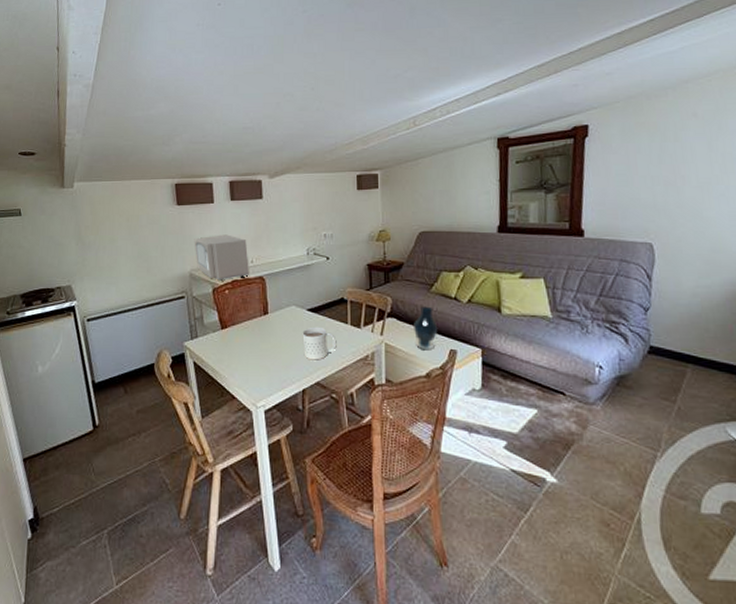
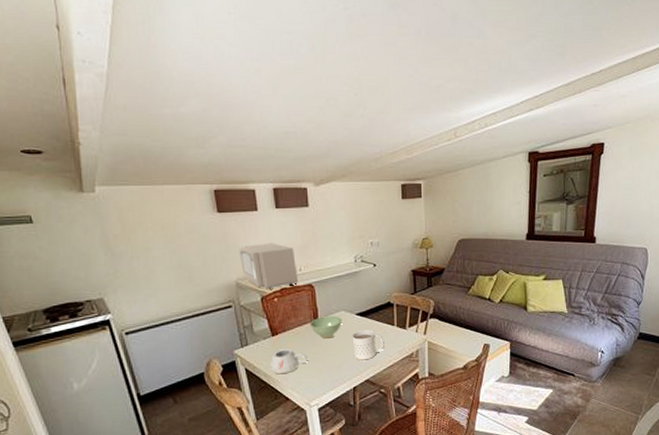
cup: none [218,342,256,370] -> present [270,348,308,375]
bowl: none [259,311,293,334] -> present [309,316,342,339]
vase: present [414,306,438,351] -> none [453,307,474,346]

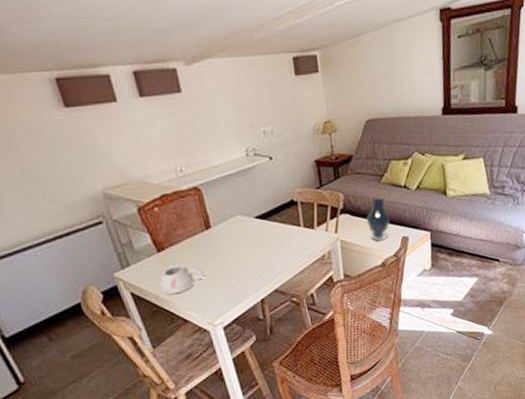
microwave: present [238,243,298,289] -> none [99,140,180,198]
bowl: present [309,316,342,339] -> none [201,221,240,249]
mug: present [352,329,383,360] -> none [253,233,291,269]
vase: none [453,307,474,346] -> present [367,198,391,242]

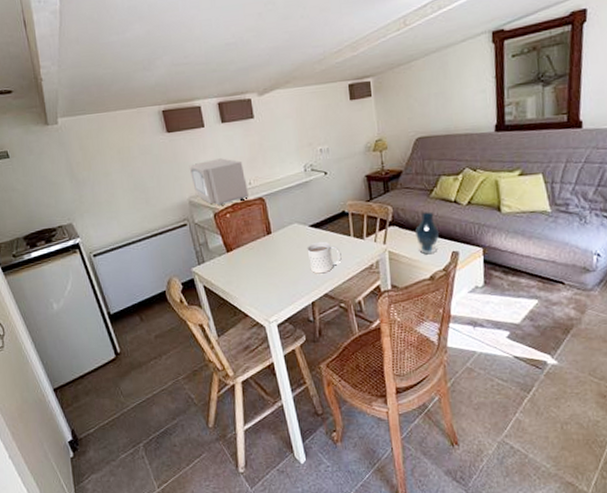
microwave: none [99,140,180,198] -> present [189,158,248,205]
cup: present [159,263,204,296] -> none [227,263,264,291]
mug: none [253,233,291,269] -> present [307,241,341,274]

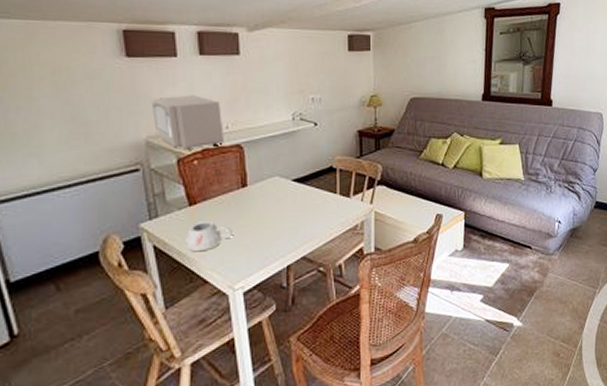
cup: none [227,263,264,291] -> present [185,220,232,252]
mug: present [307,241,341,274] -> none [287,198,323,234]
vase: present [415,212,440,255] -> none [403,173,426,217]

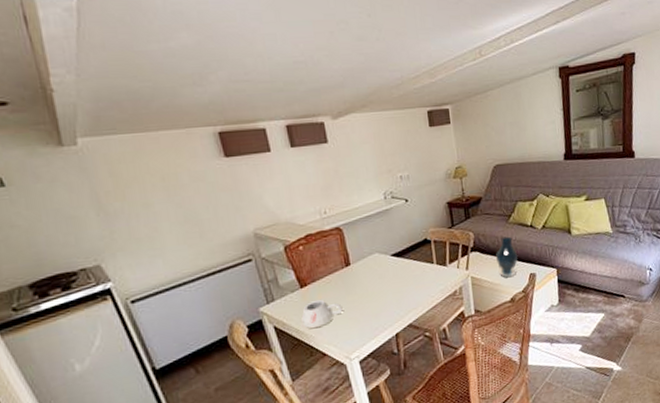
microwave: present [151,95,223,150] -> none [253,185,324,237]
vase: none [403,173,426,217] -> present [496,236,519,278]

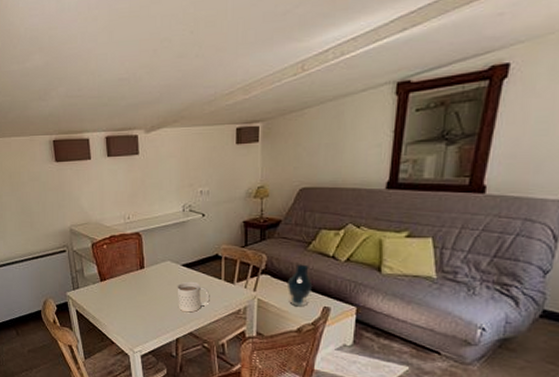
cup: present [301,299,343,330] -> none [98,294,133,319]
mug: none [389,270,424,305] -> present [177,281,209,313]

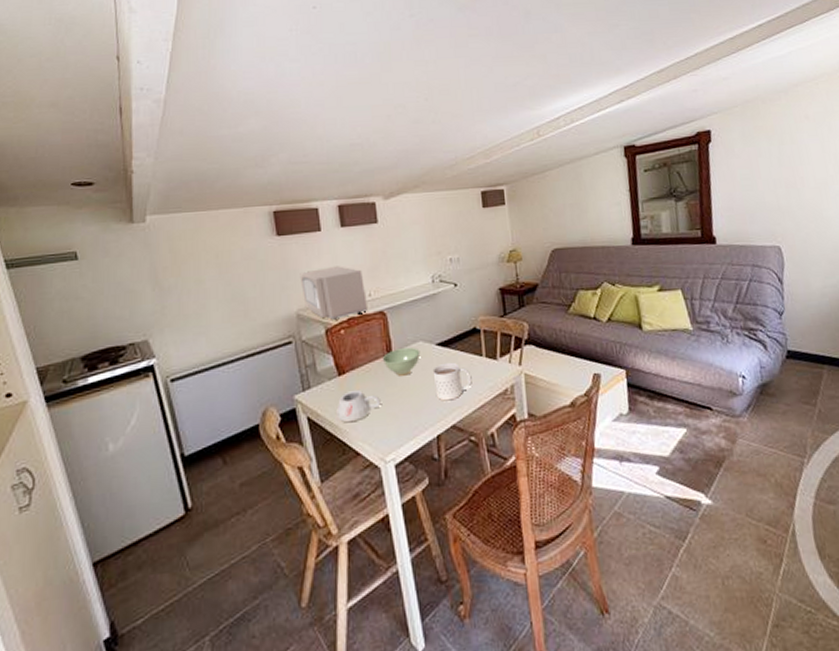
microwave: none [73,191,126,236] -> present [299,266,367,320]
cup: none [98,294,133,319] -> present [336,389,381,423]
bowl: none [136,265,168,288] -> present [382,348,421,376]
vase: present [287,264,313,307] -> none [553,329,580,378]

